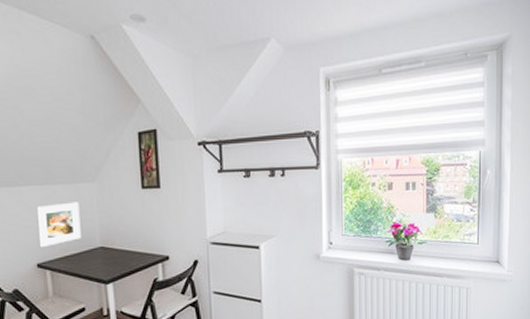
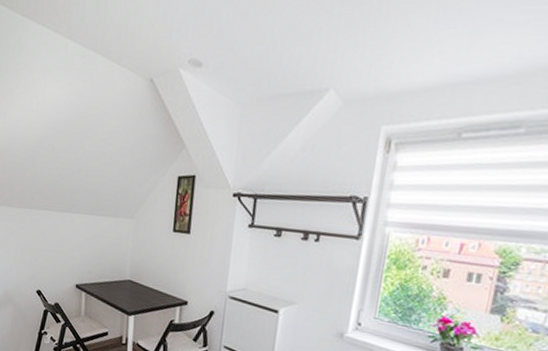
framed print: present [36,202,81,247] -> none [80,233,117,271]

